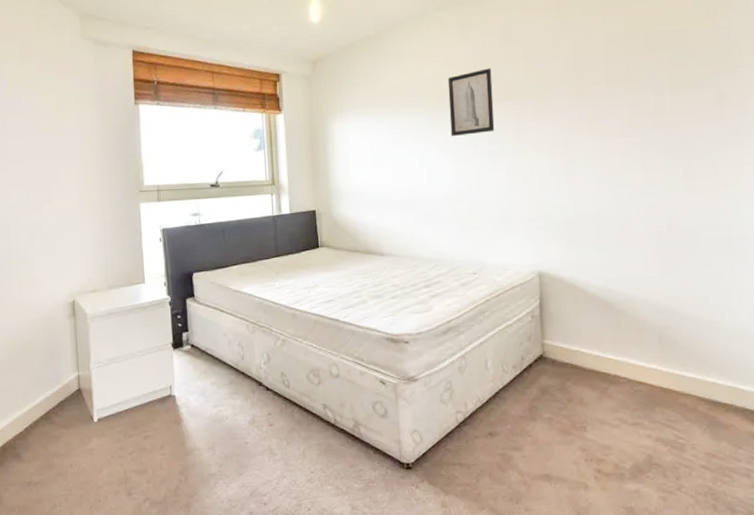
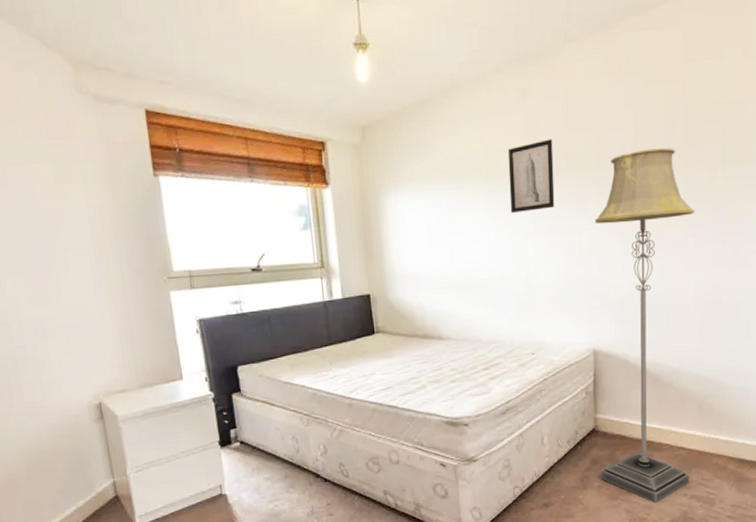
floor lamp: none [536,74,654,444] -> present [595,148,695,504]

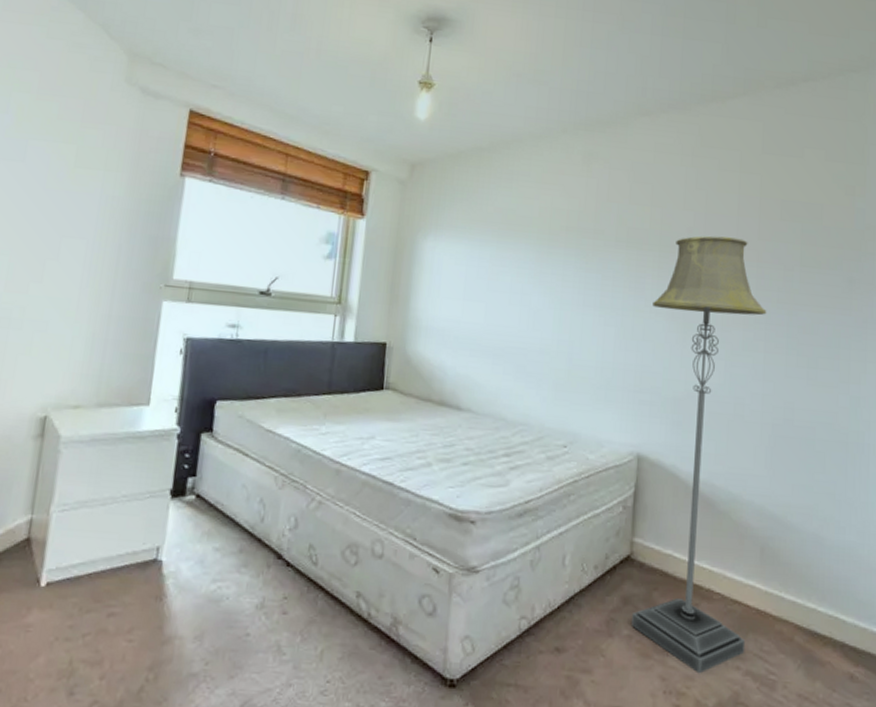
wall art: present [507,139,555,214] -> none [559,208,614,282]

